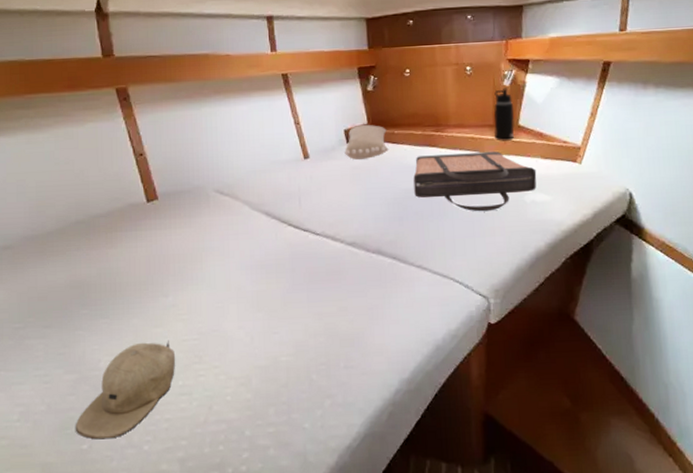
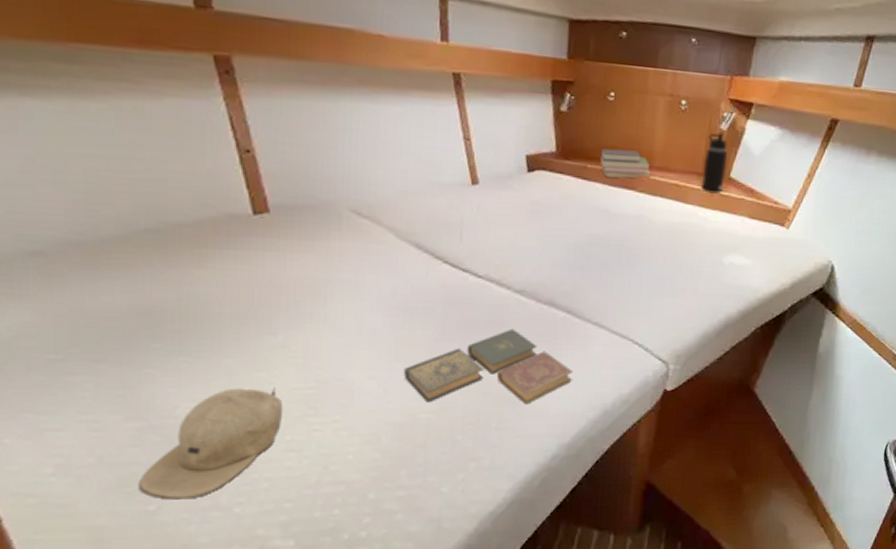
book: none [265,276,405,347] -> present [404,328,574,405]
pillow: present [344,124,389,160] -> none [523,151,578,194]
books: none [404,114,450,139] -> present [600,148,652,179]
shopping bag: present [413,152,537,212] -> none [601,198,741,270]

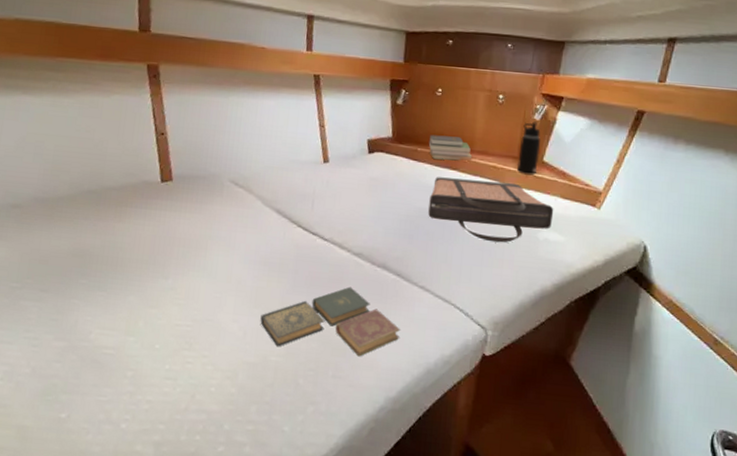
baseball cap: present [138,387,283,500] -> none [56,320,167,412]
shopping bag: none [601,198,741,270] -> present [428,177,554,243]

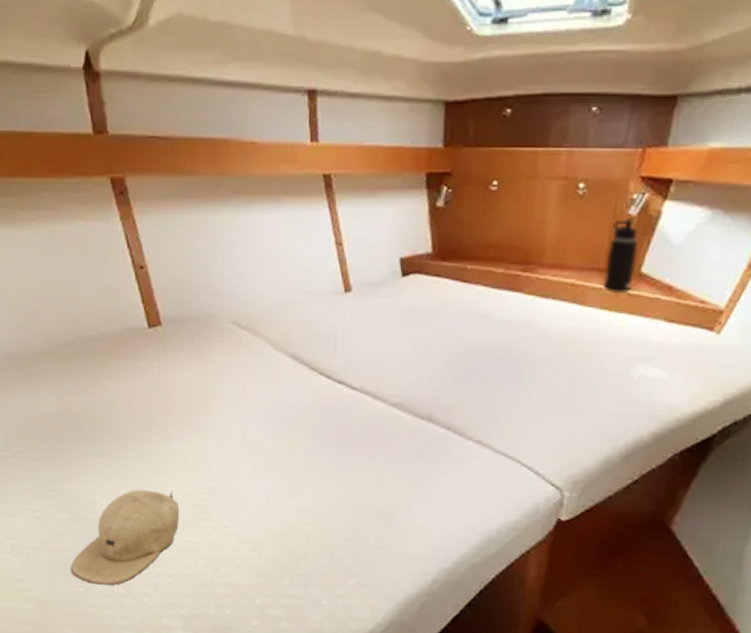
baseball cap: none [56,320,167,412] -> present [70,489,180,586]
book: present [260,286,401,357] -> none [284,444,455,524]
books: present [428,134,473,161] -> none [481,246,542,279]
shopping bag: present [428,177,554,243] -> none [484,302,655,384]

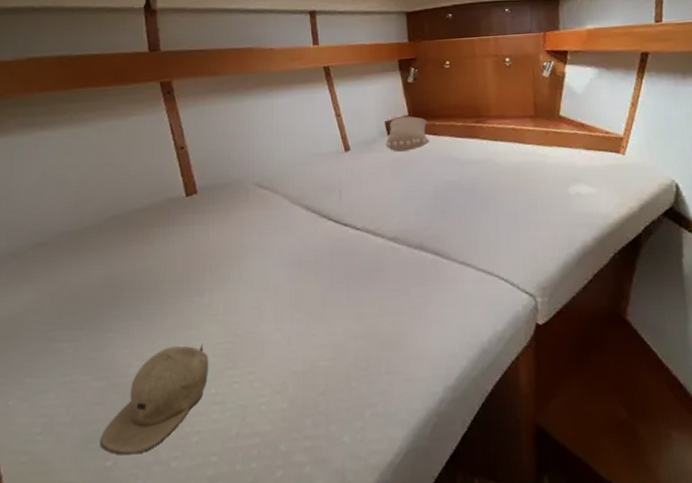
pillow: none [398,252,457,300] -> present [385,116,430,152]
water bottle: present [604,218,639,293] -> none [534,78,556,132]

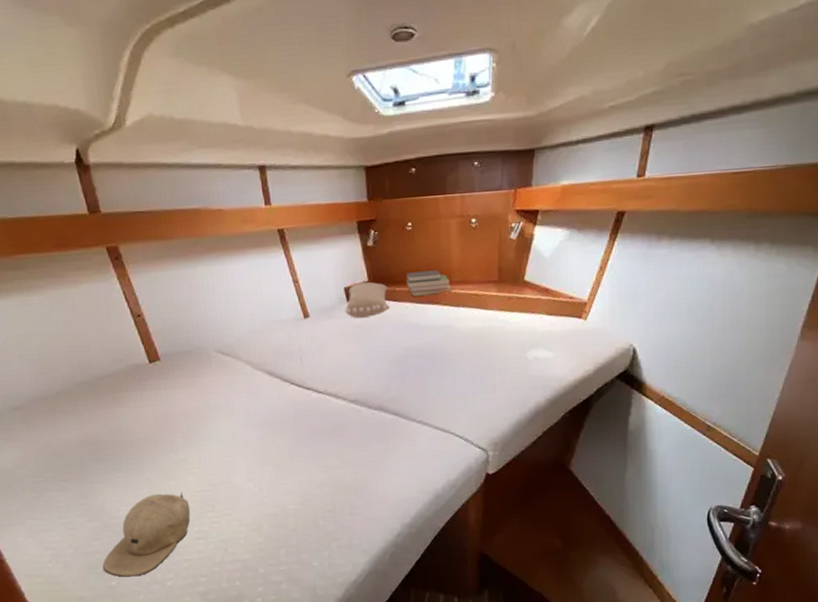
books: none [445,105,491,130] -> present [406,270,453,296]

